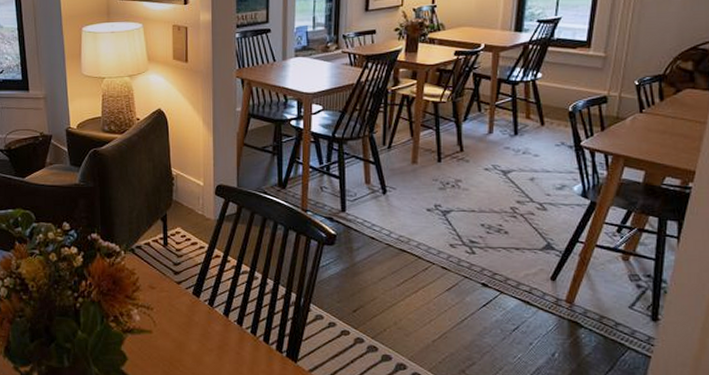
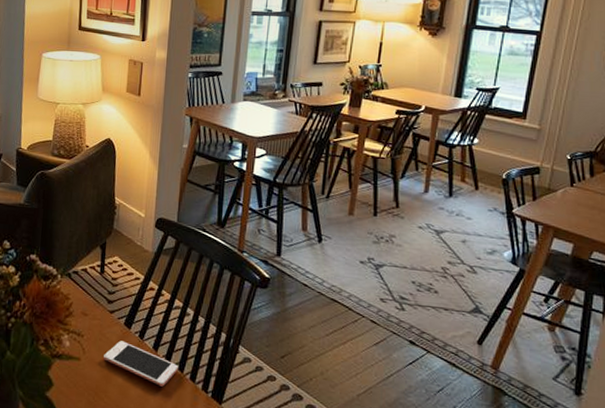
cell phone: none [175,310,251,351] -> present [104,340,178,387]

